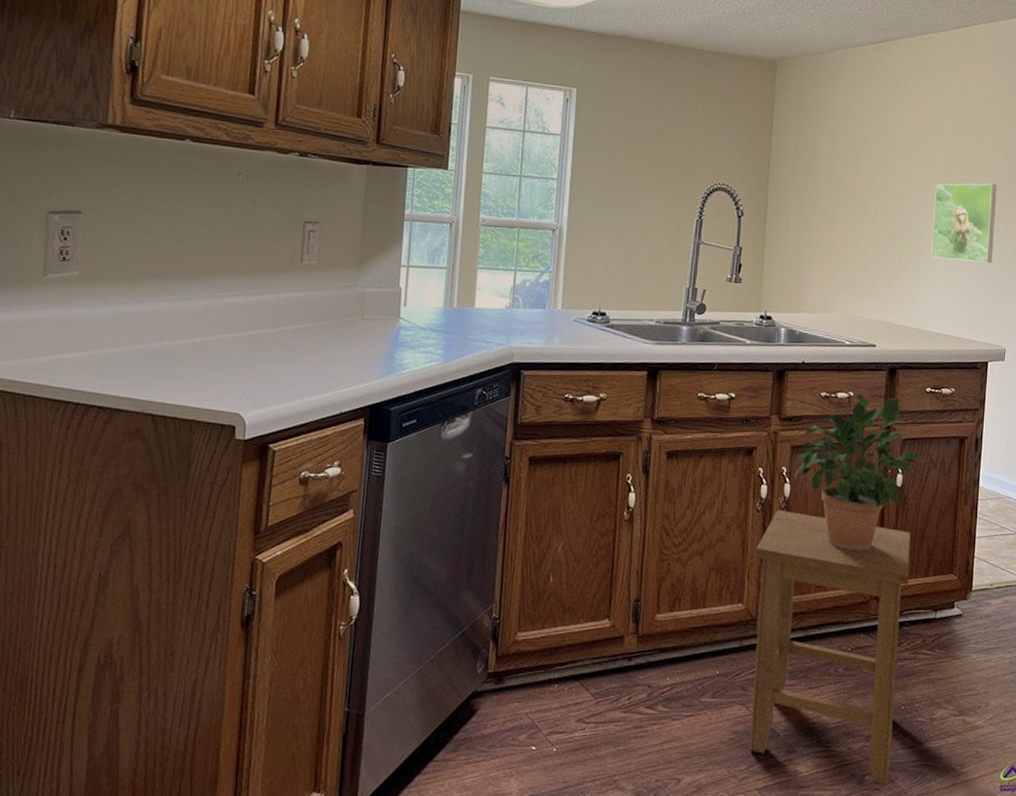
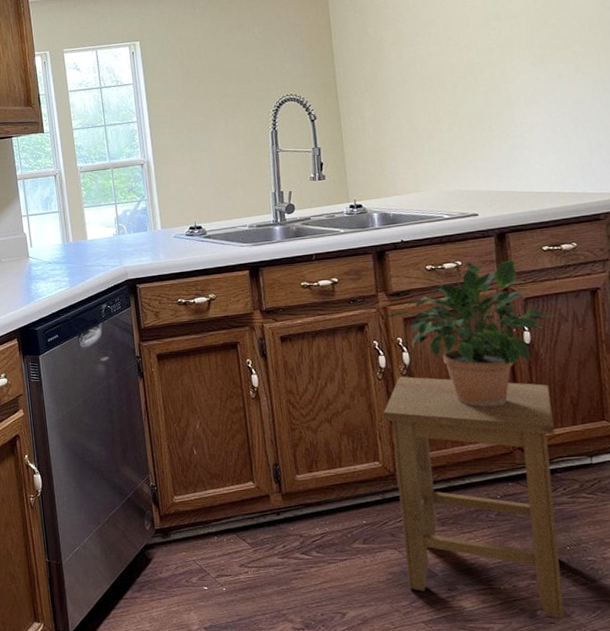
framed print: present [931,183,997,263] -> none [519,34,600,121]

